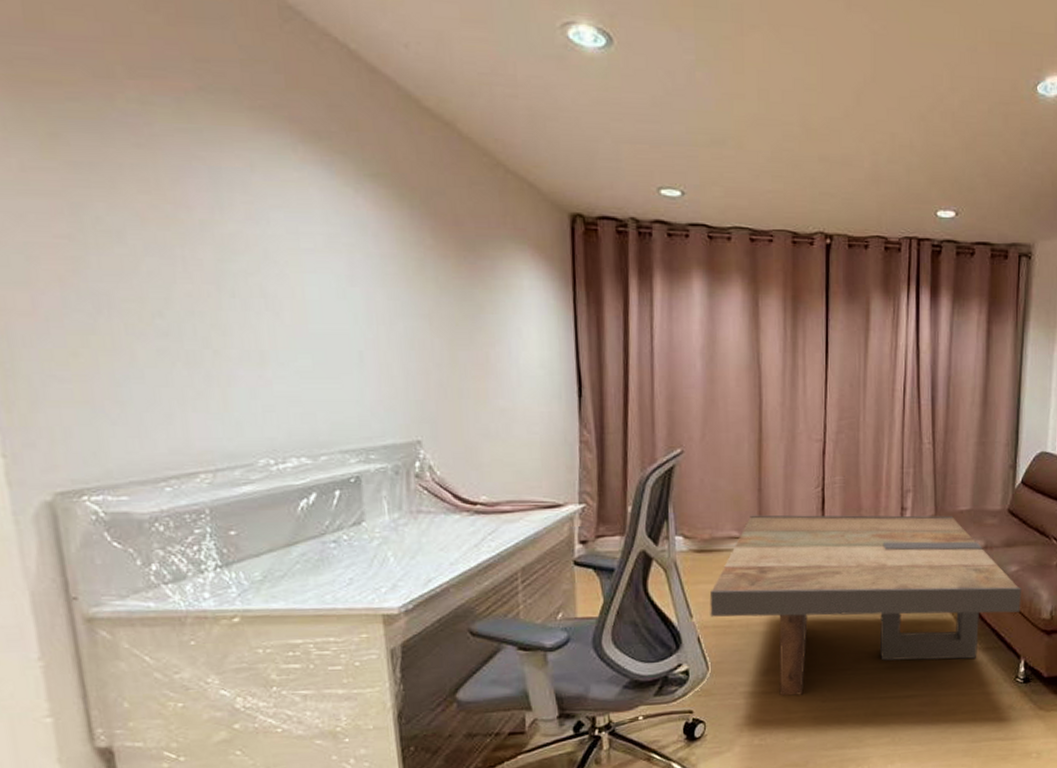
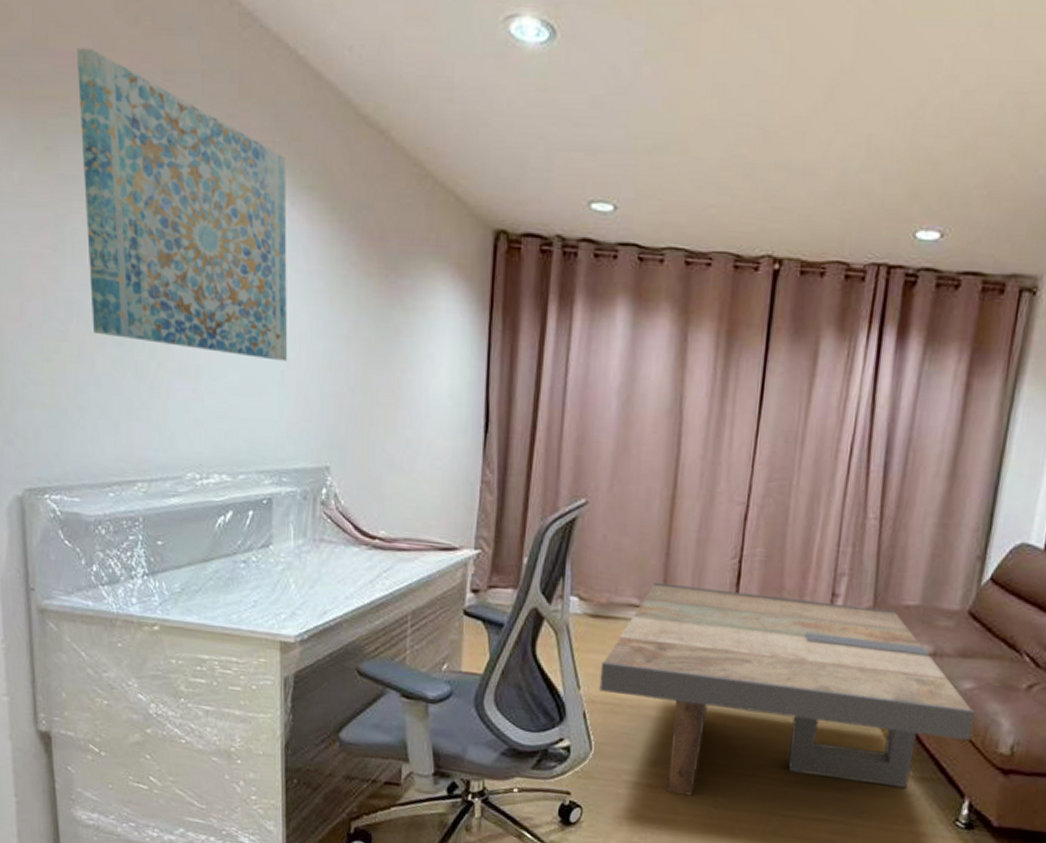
wall art: none [83,32,366,343] -> present [77,48,288,361]

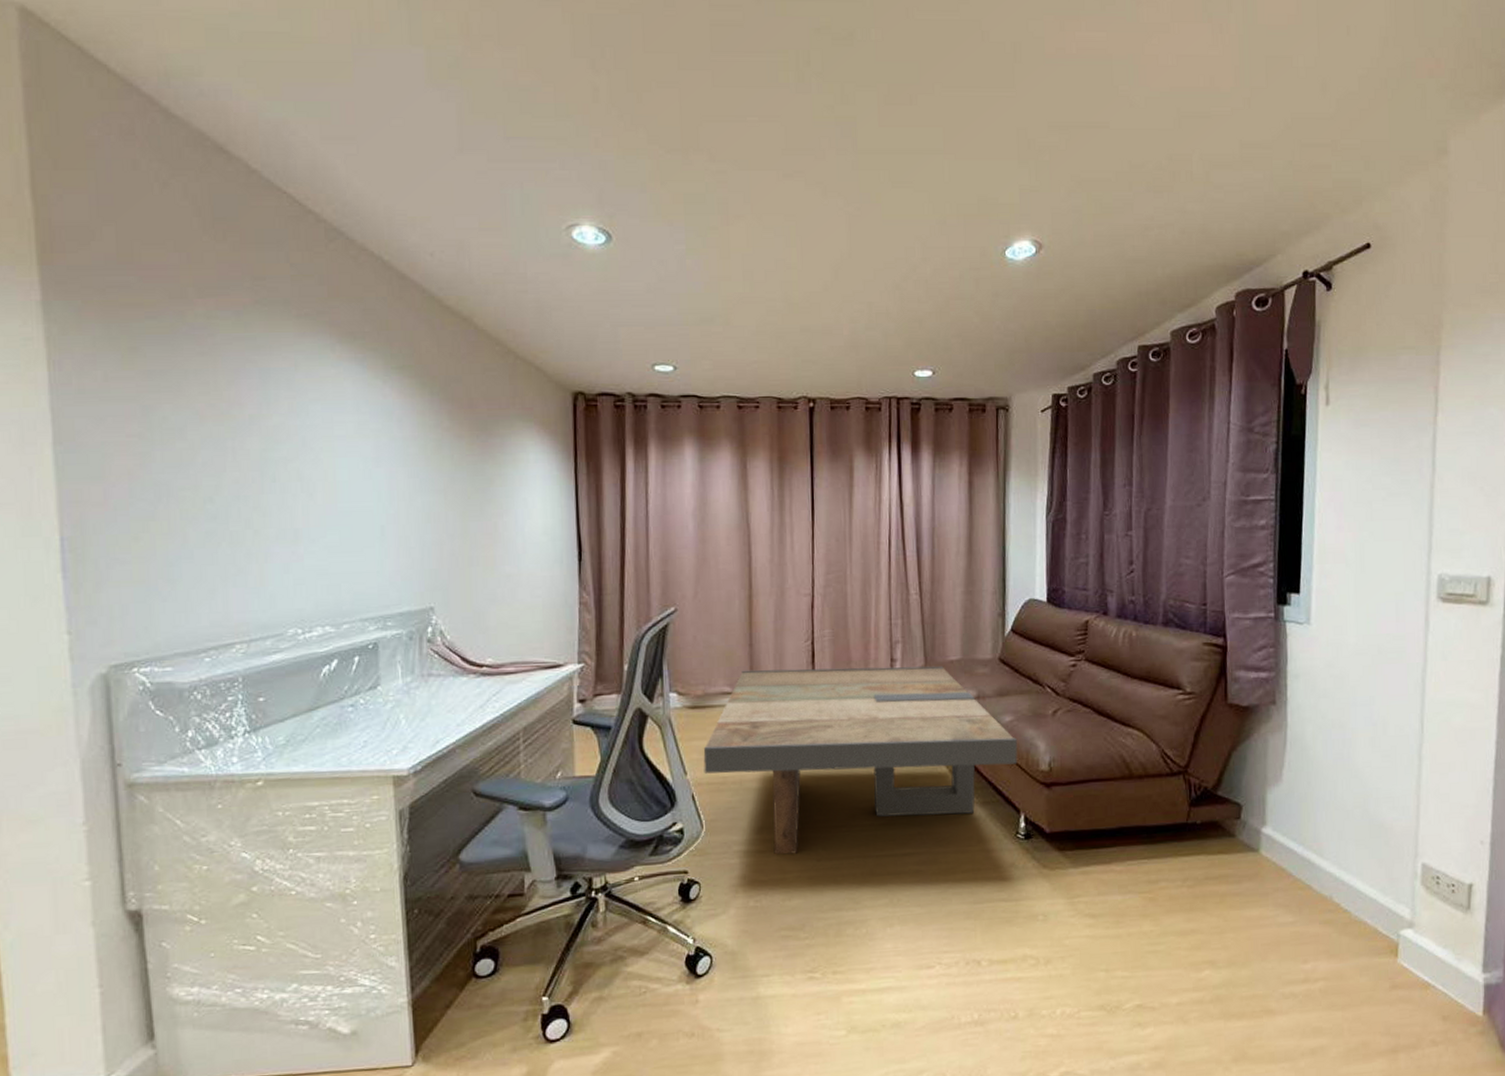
wall art: present [77,48,288,361] -> none [164,261,387,518]

